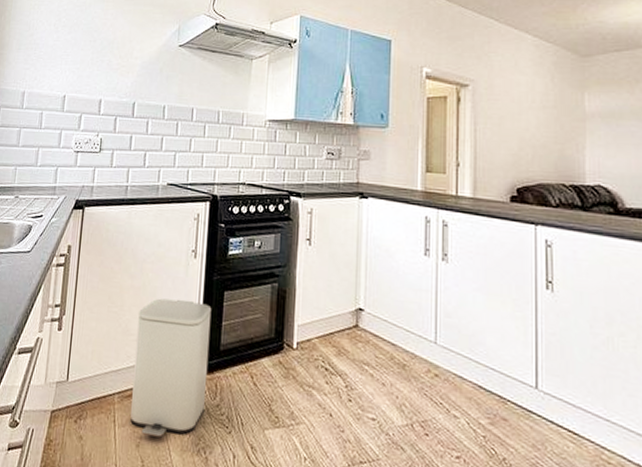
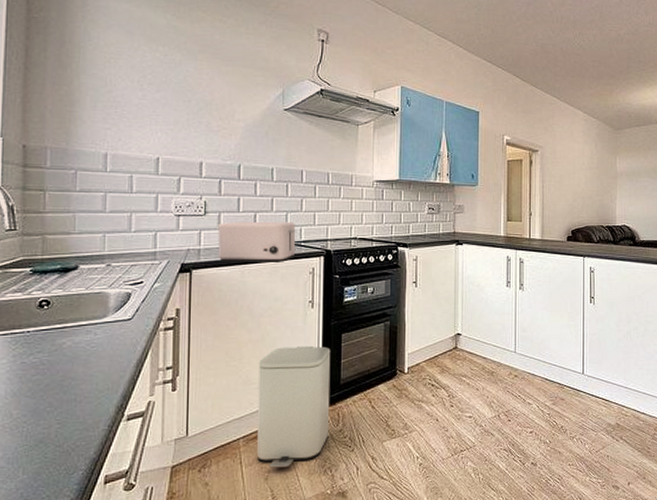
toaster: none [108,159,184,206] -> present [218,221,296,264]

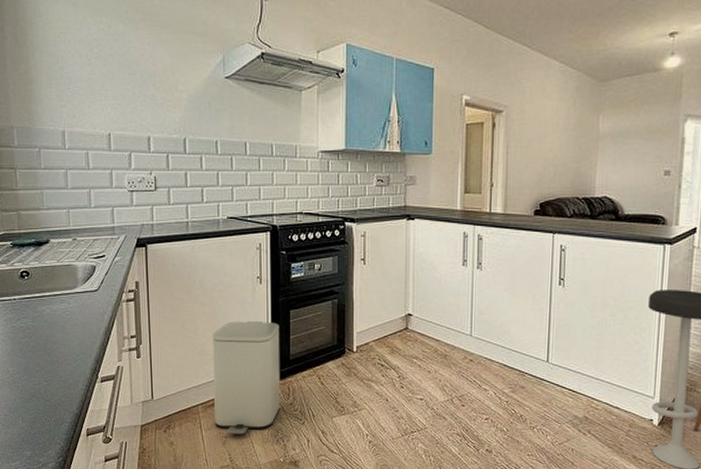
toaster: present [218,221,296,264] -> none [168,196,243,239]

